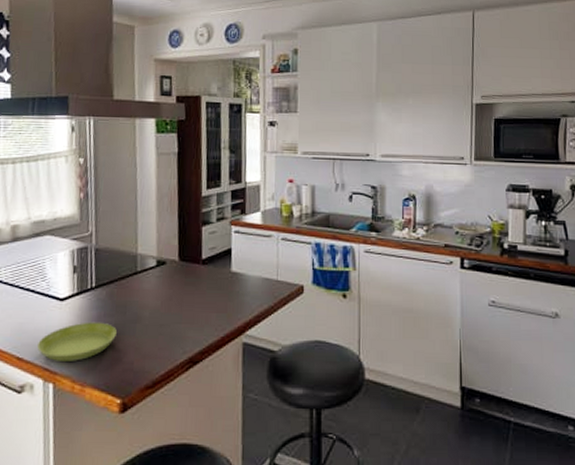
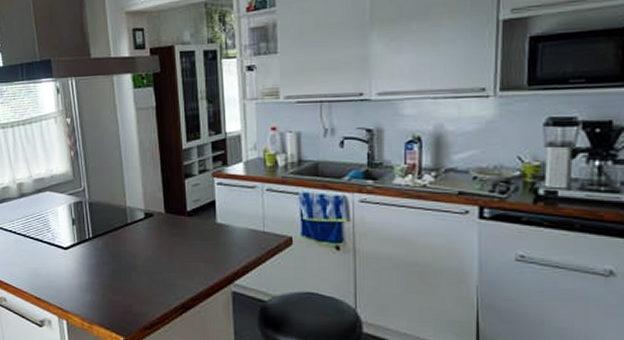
saucer: present [37,322,117,363] -> none [50,268,115,303]

